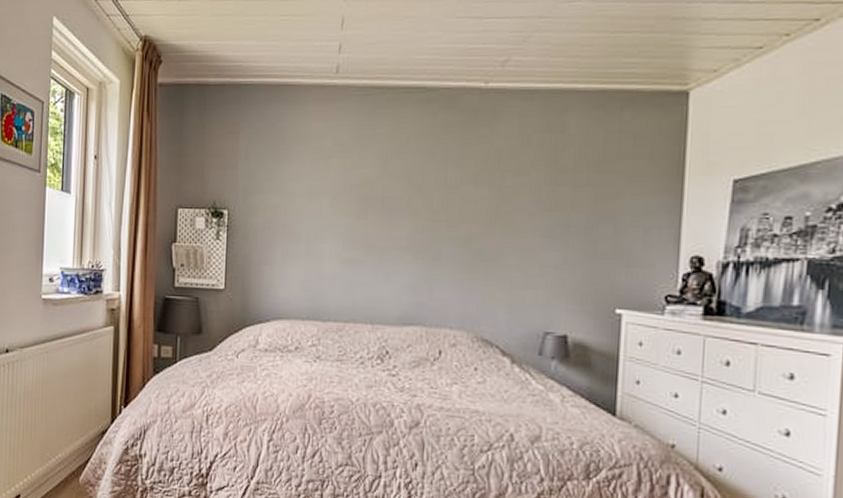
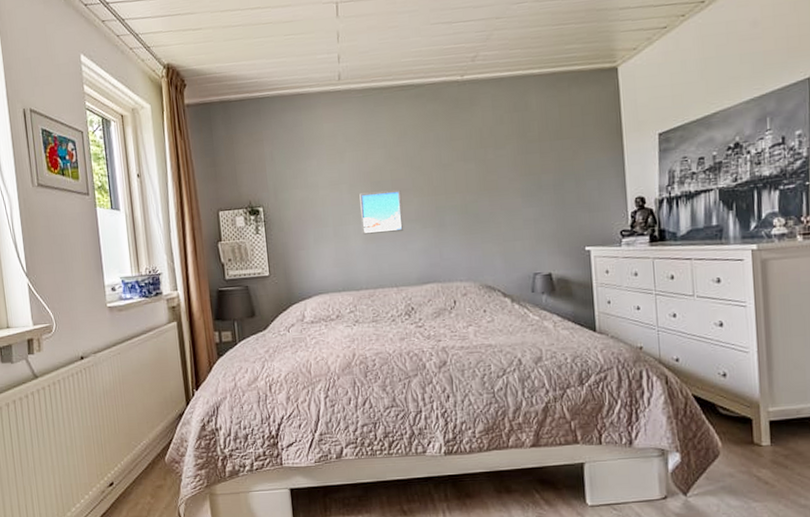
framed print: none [339,208,393,259] -> present [359,189,404,235]

